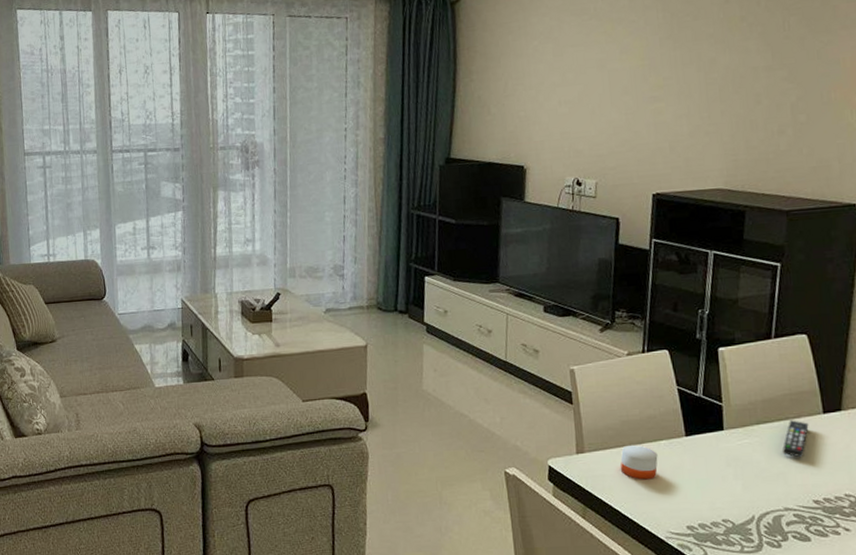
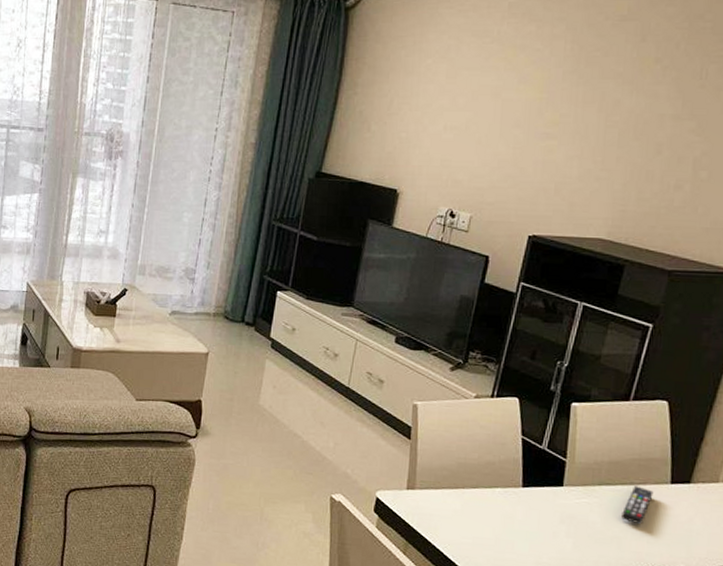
candle: present [620,445,658,480] -> none [449,488,491,525]

